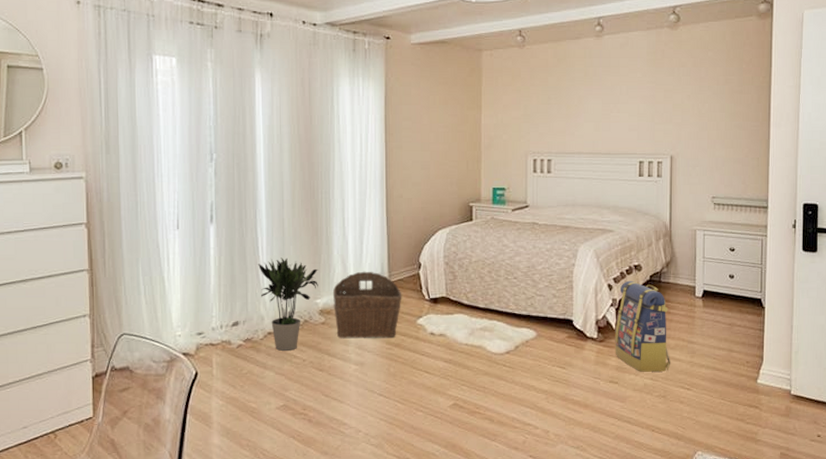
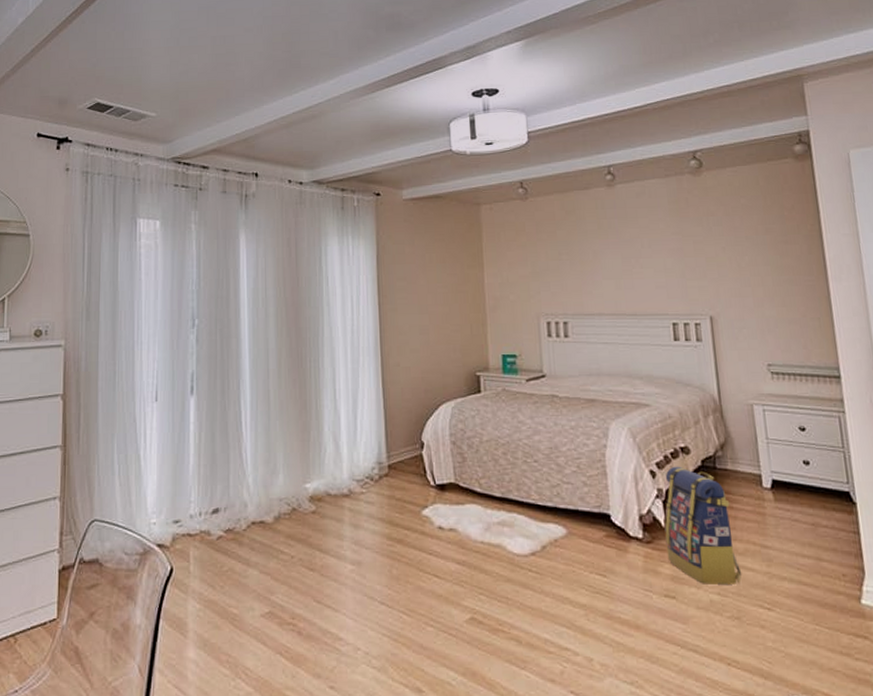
potted plant: present [257,257,318,351] -> none [240,434,308,544]
wicker basket: present [332,271,402,338] -> none [323,451,404,532]

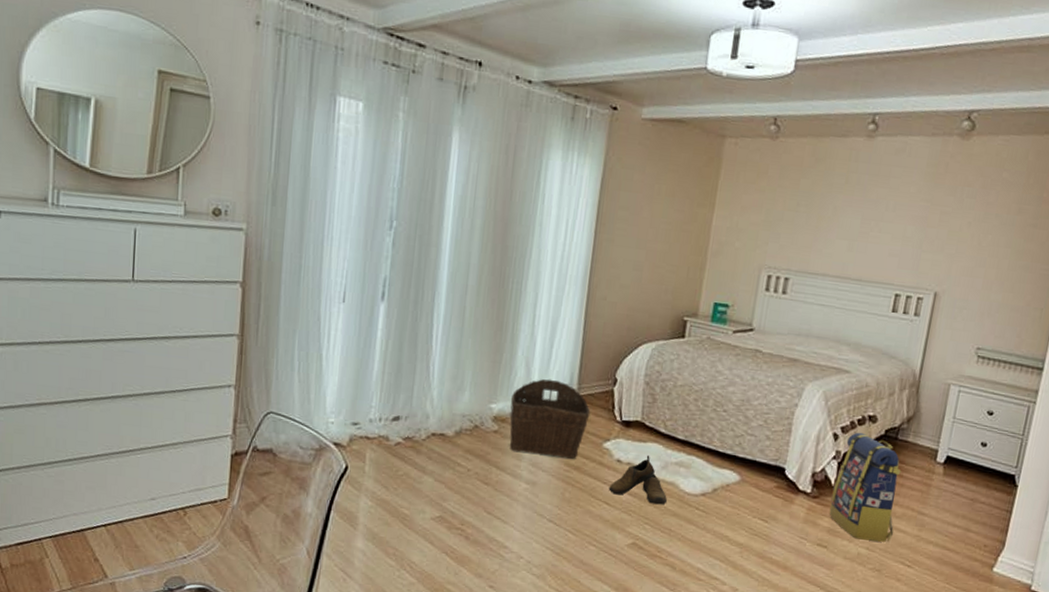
wicker basket: none [323,451,404,532] -> present [509,379,591,459]
shoe: none [435,517,497,571] -> present [608,455,667,505]

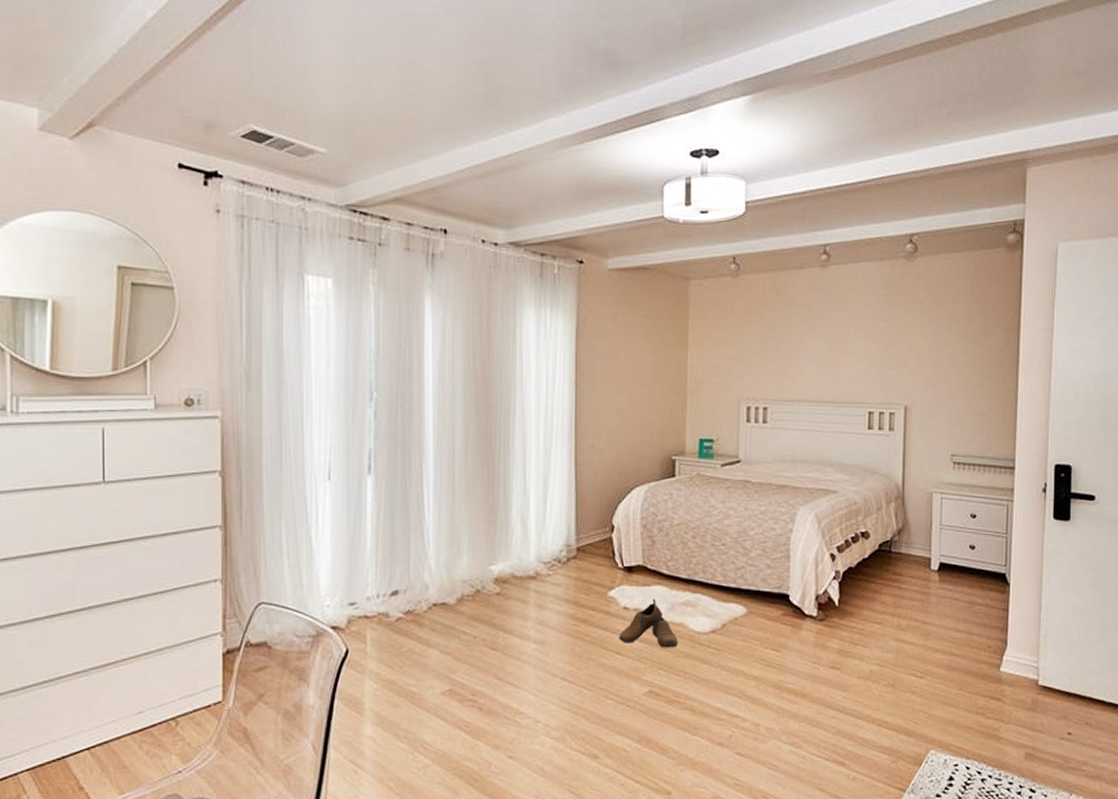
wicker basket: present [509,379,591,459] -> none [510,533,592,612]
backpack: present [829,432,901,542] -> none [837,549,902,657]

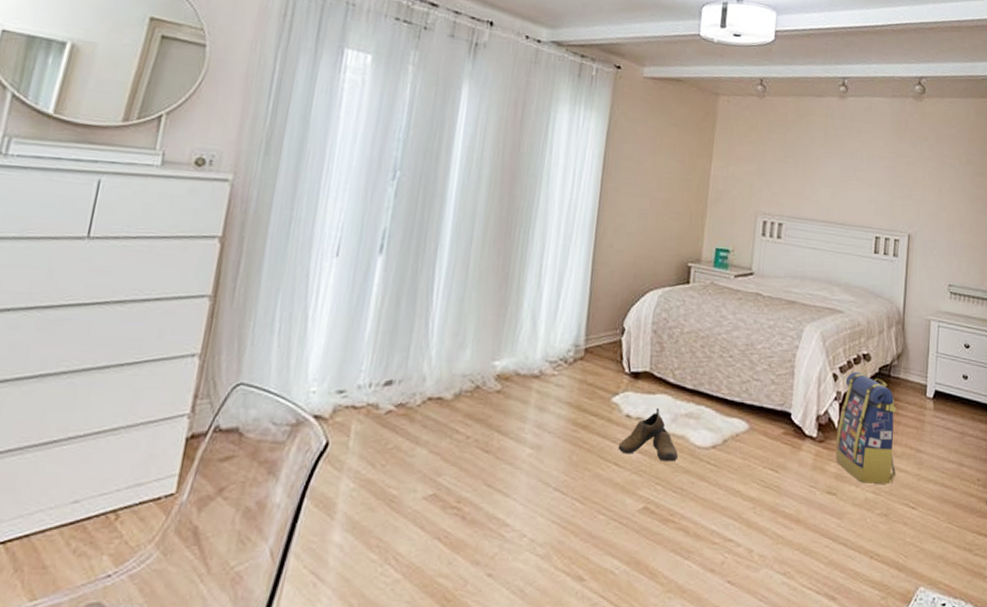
backpack: none [837,549,902,657] -> present [835,371,897,484]

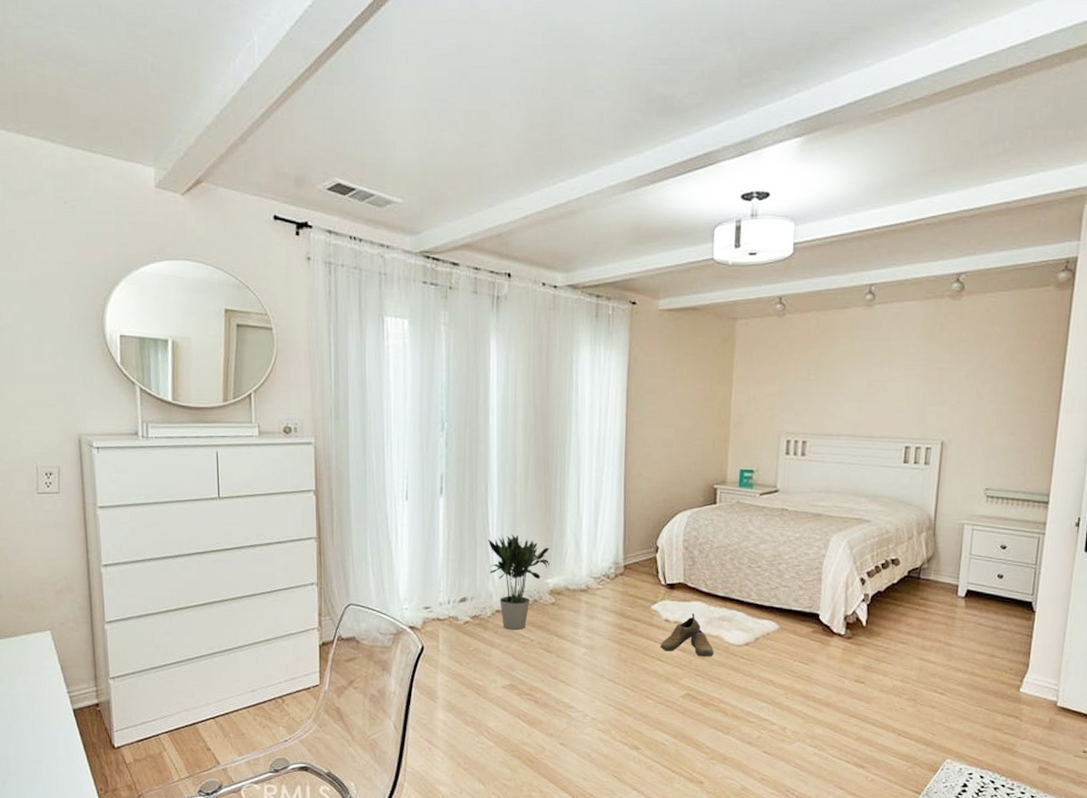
potted plant: none [426,305,502,423] -> present [487,534,550,630]
backpack: present [835,371,897,484] -> none [863,575,926,674]

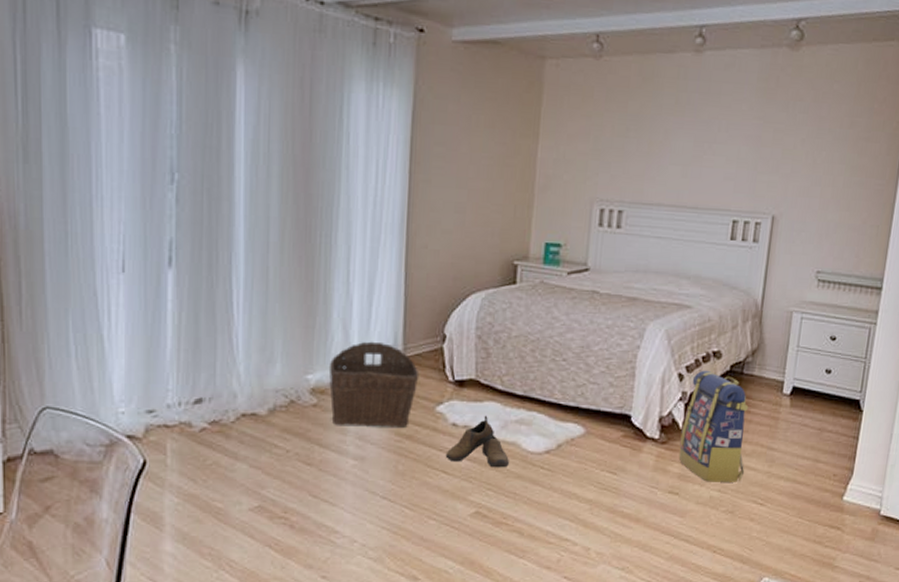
potted plant: present [487,534,550,630] -> none [230,318,311,438]
wicker basket: none [564,552,637,622] -> present [328,341,420,427]
backpack: none [863,575,926,674] -> present [678,370,749,482]

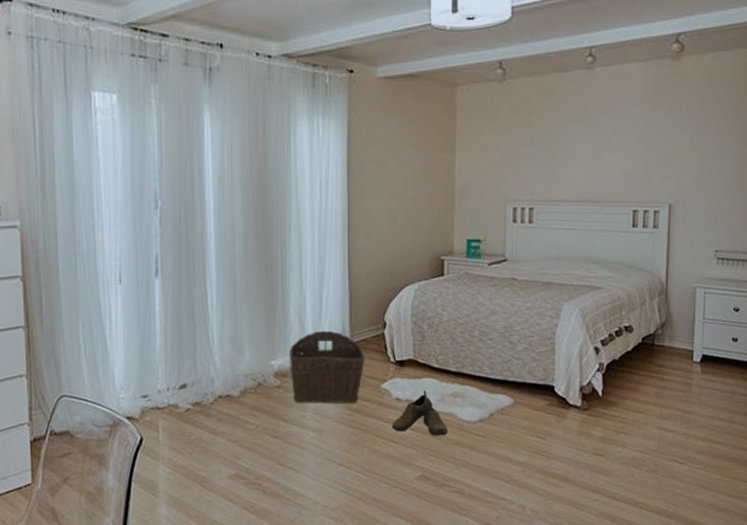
backpack: present [678,370,749,482] -> none [600,343,664,444]

